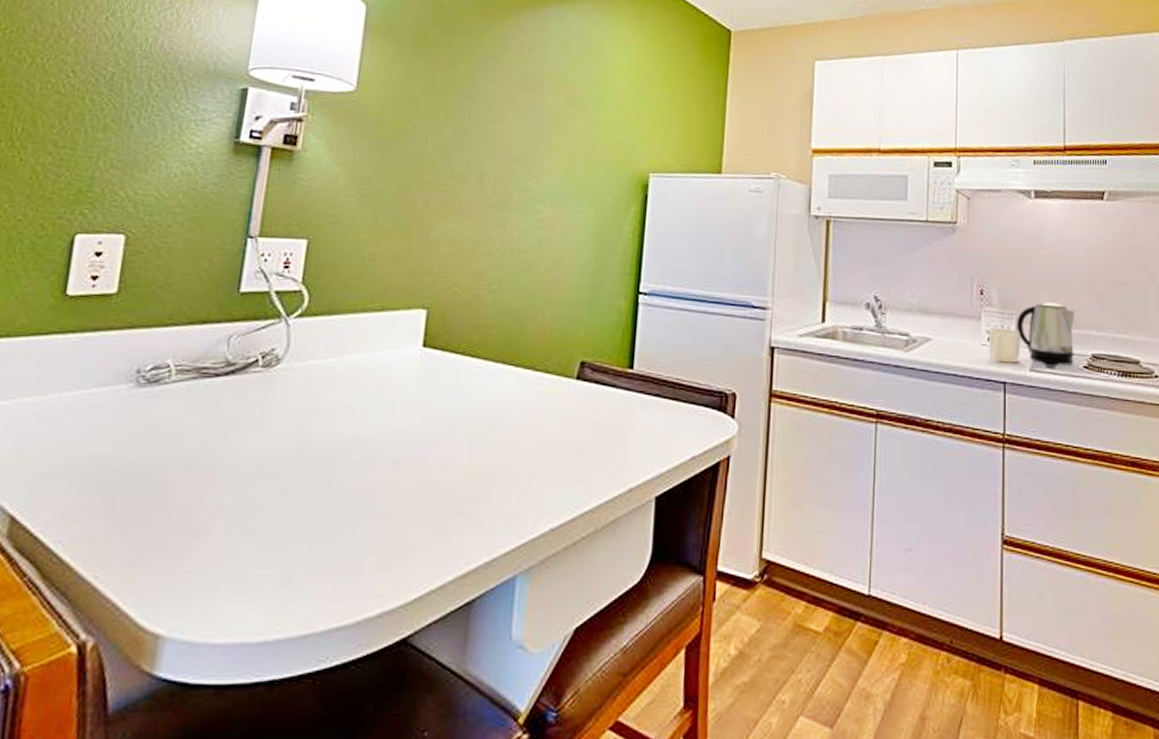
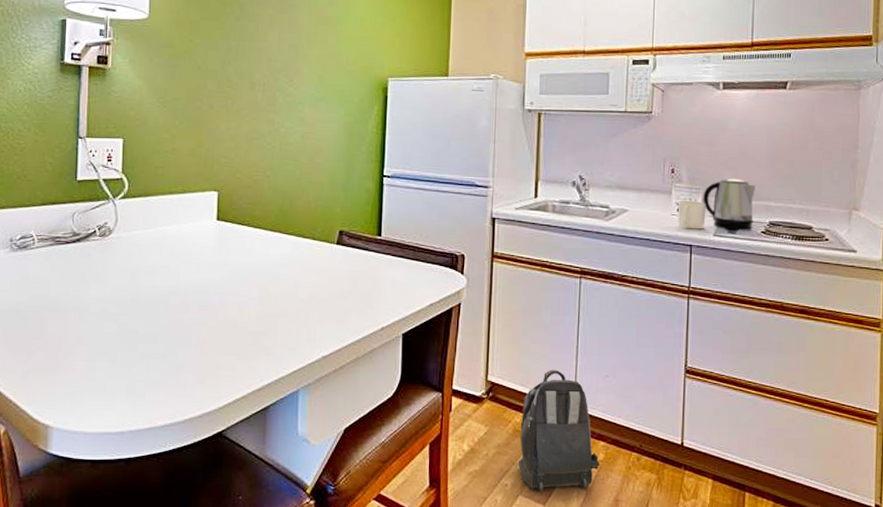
backpack: none [800,541,902,711] -> present [519,369,601,493]

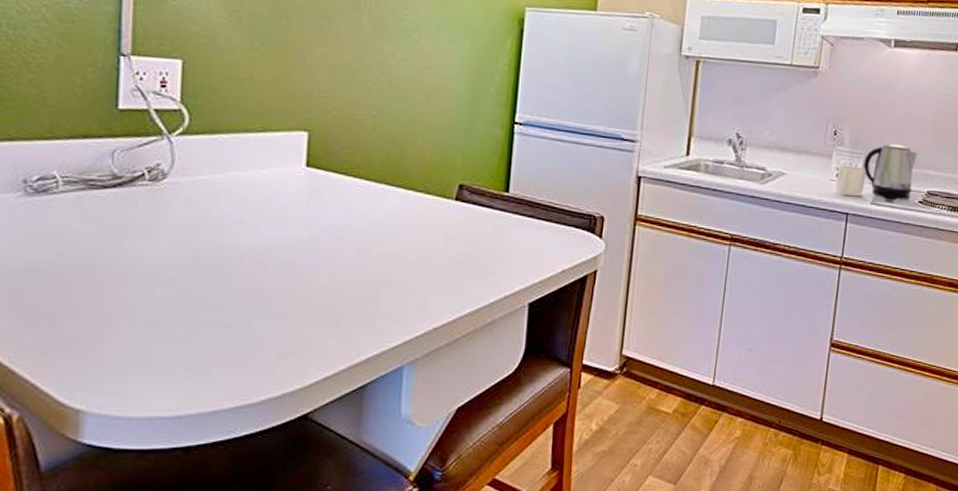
backpack: present [519,369,601,493] -> none [650,342,737,472]

